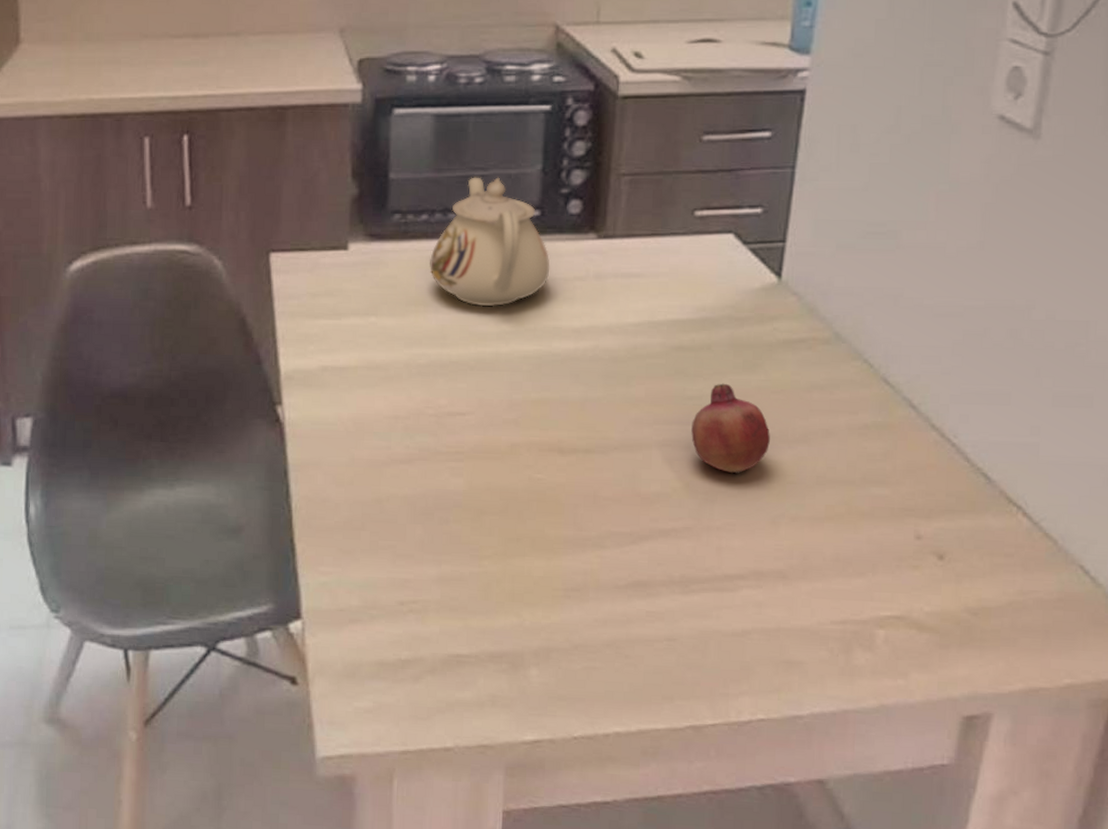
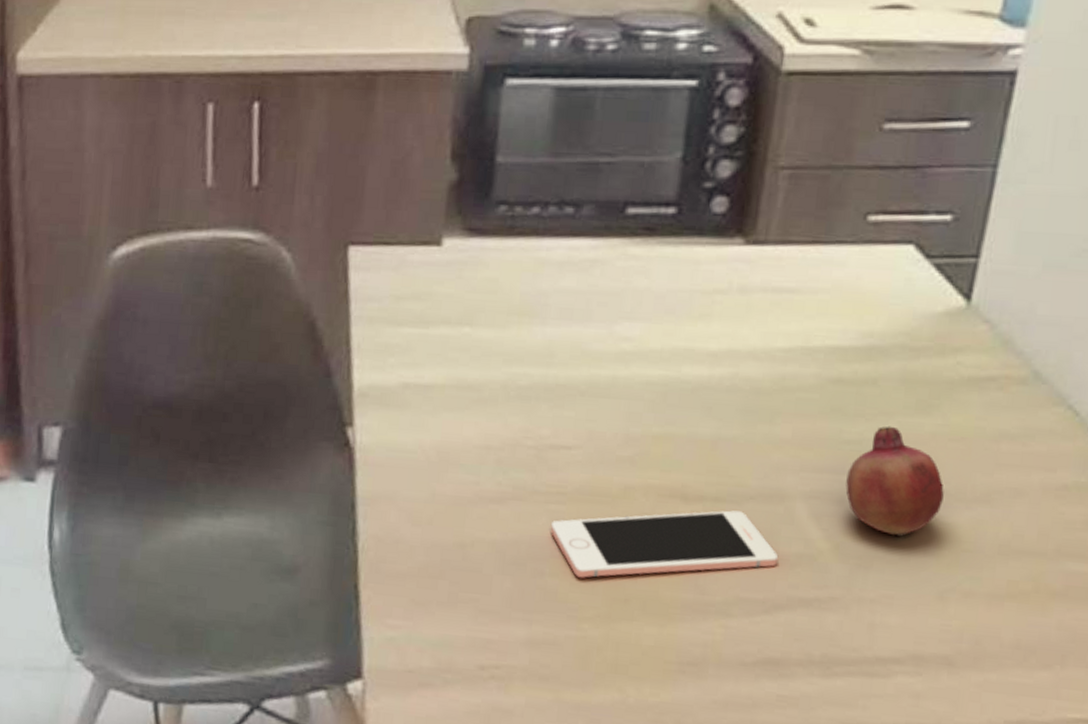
teapot: present [430,177,550,307] -> none [538,164,685,322]
cell phone: none [453,459,641,523] -> present [551,510,779,578]

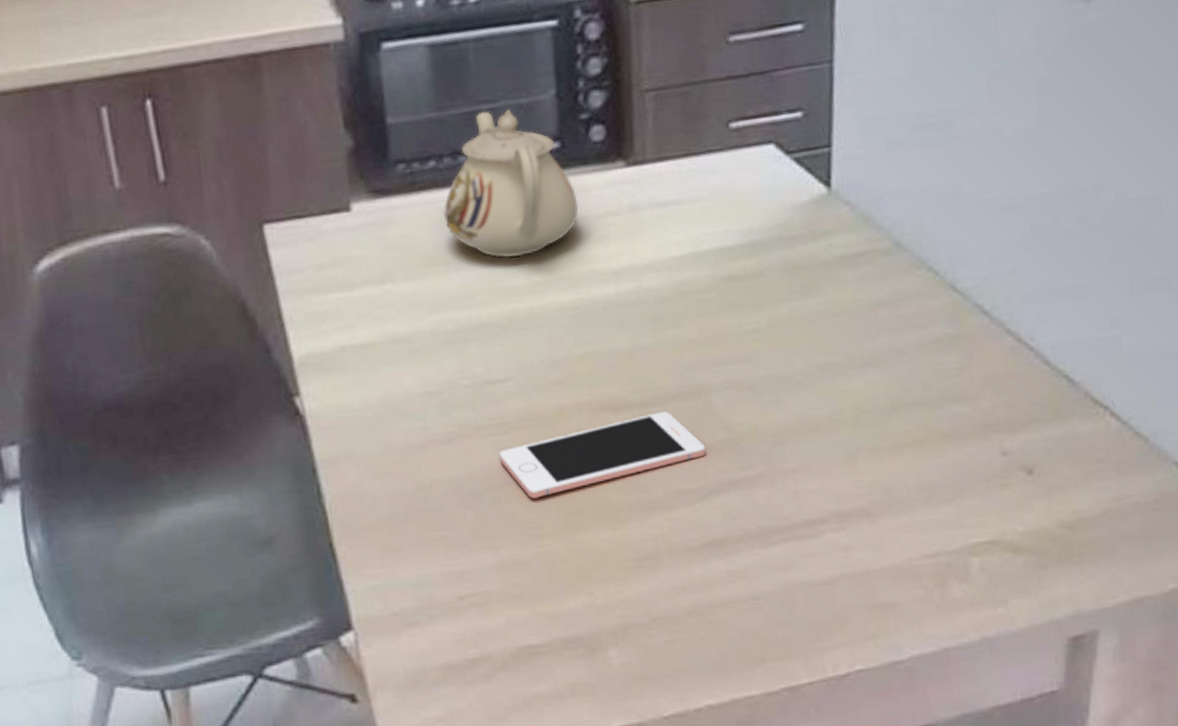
teapot: none [538,164,685,322] -> present [444,109,579,258]
fruit: present [845,426,944,538] -> none [752,311,838,411]

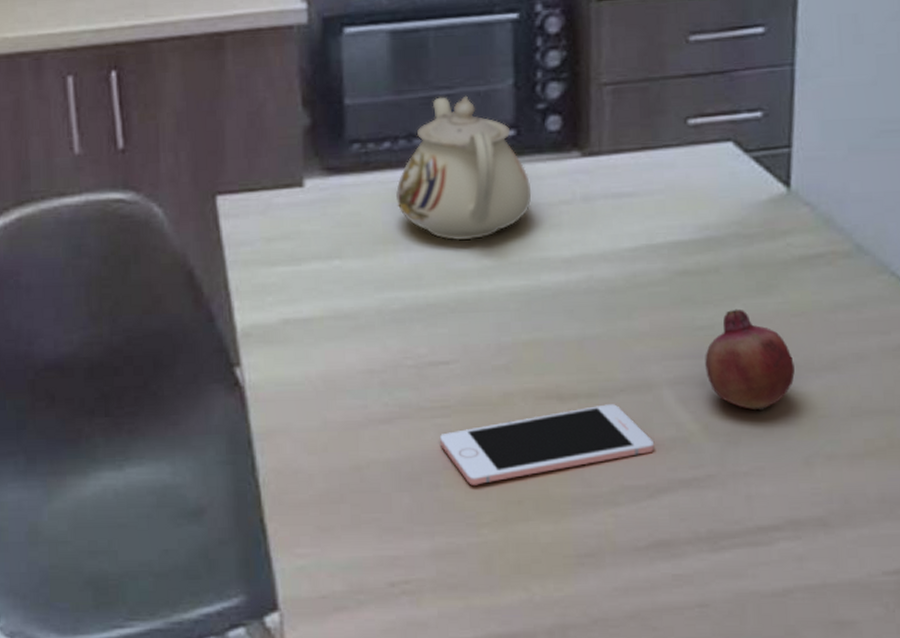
fruit: none [752,311,838,411] -> present [705,309,795,412]

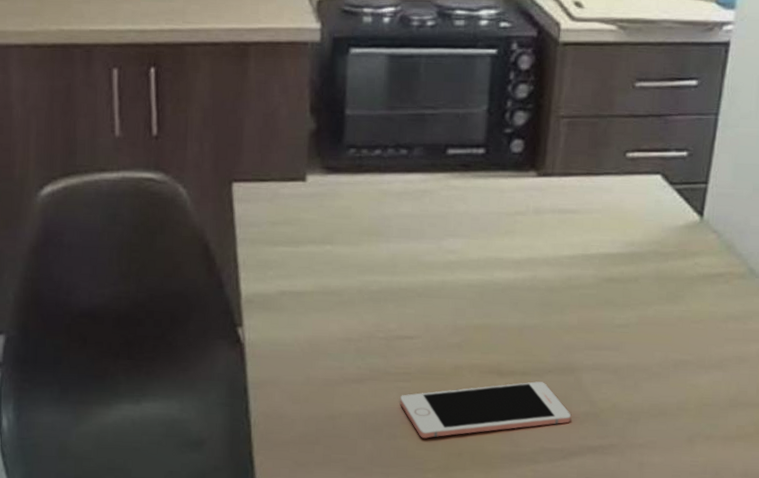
teapot: present [396,95,532,241] -> none [382,115,494,238]
fruit: present [705,309,795,412] -> none [618,313,689,397]

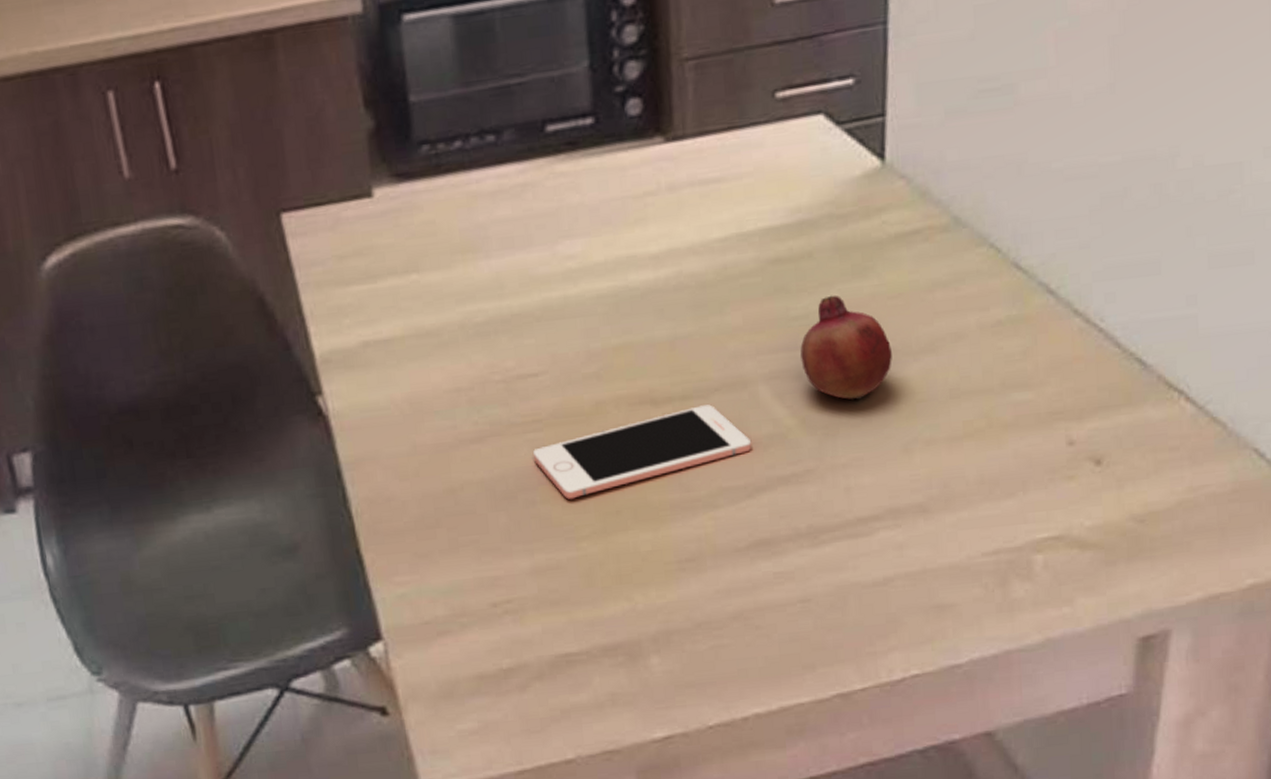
fruit: none [618,313,689,397] -> present [800,294,892,401]

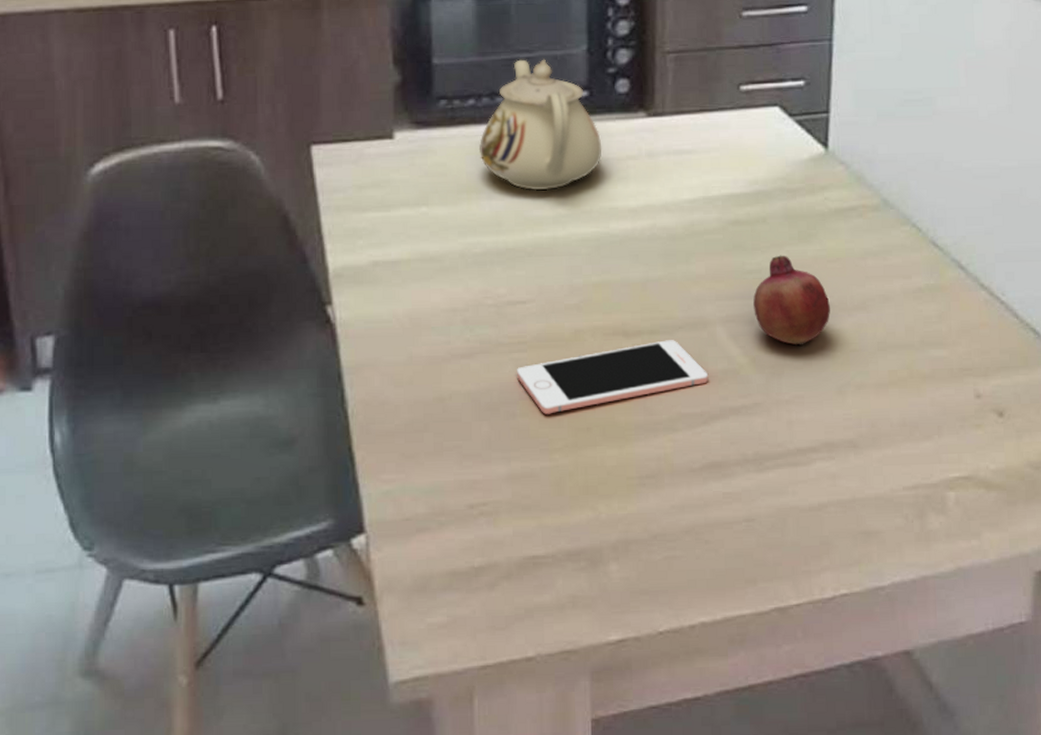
teapot: none [471,83,615,244] -> present [479,59,602,191]

